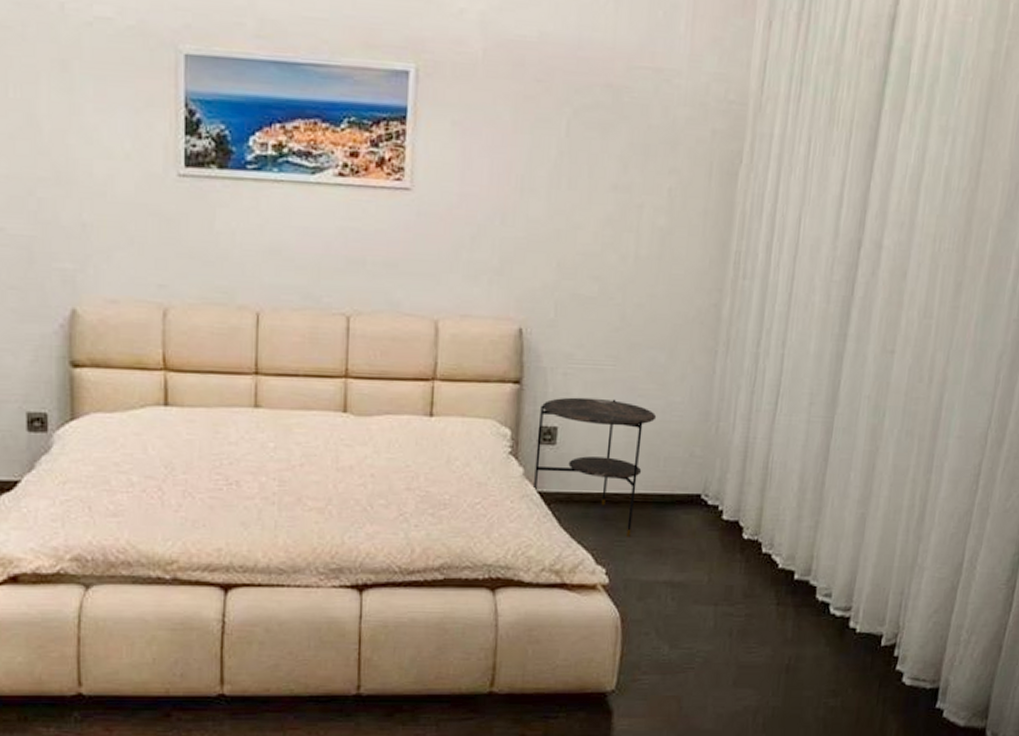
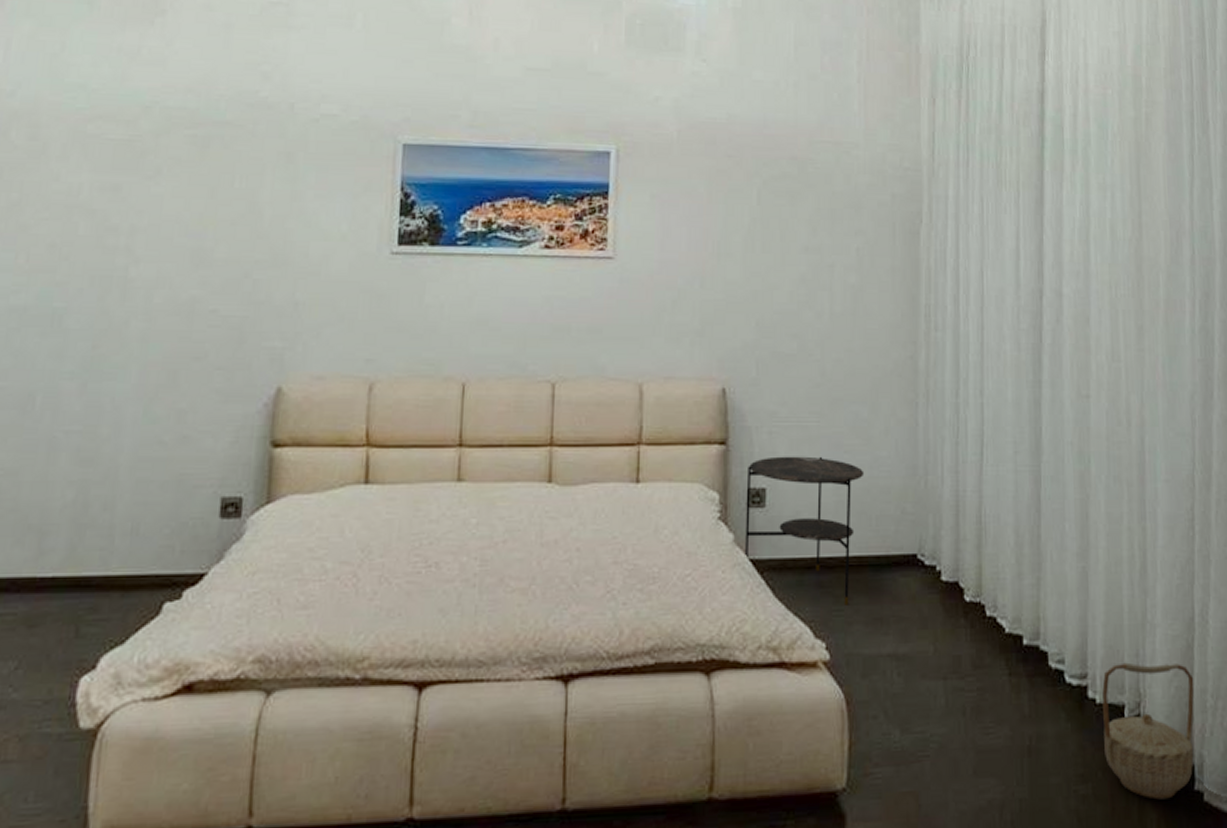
basket: none [857,599,953,714] -> present [1102,662,1194,800]

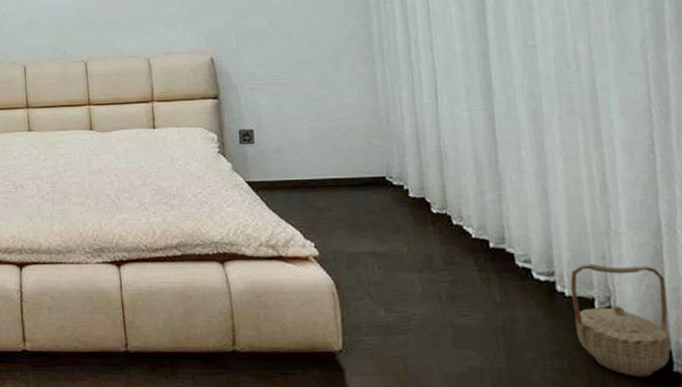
side table: present [745,456,865,605] -> none [237,104,334,215]

